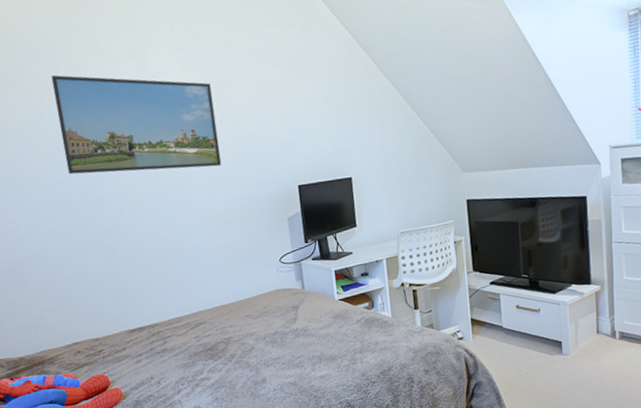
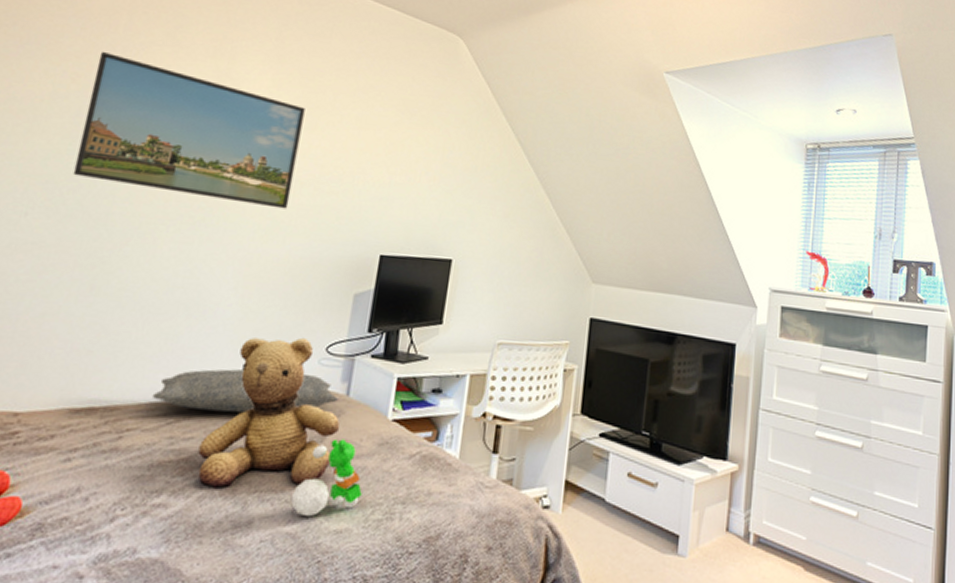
pillow: none [175,280,298,317] -> present [152,369,338,413]
teddy bear: none [216,255,304,363] -> present [198,337,340,488]
toy dinosaur: none [285,318,331,371] -> present [291,438,362,517]

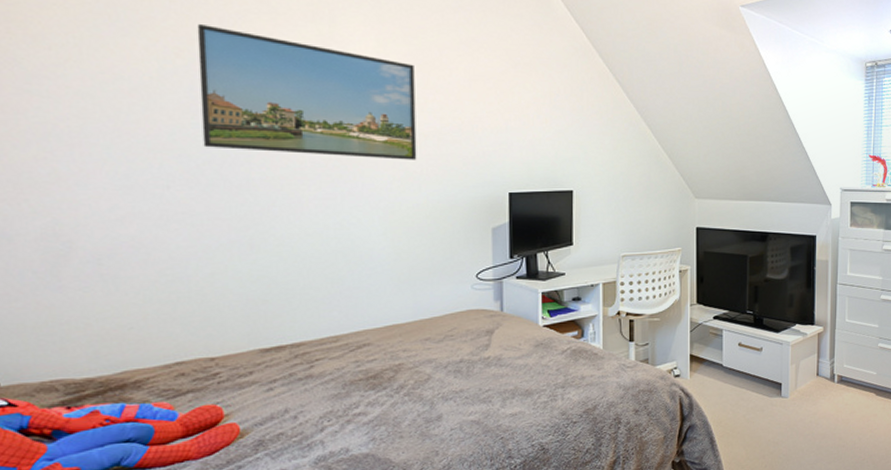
pillow: present [152,369,338,413] -> none [331,299,494,338]
teddy bear: present [198,337,340,488] -> none [383,268,499,395]
toy dinosaur: present [291,438,362,517] -> none [470,345,528,407]

